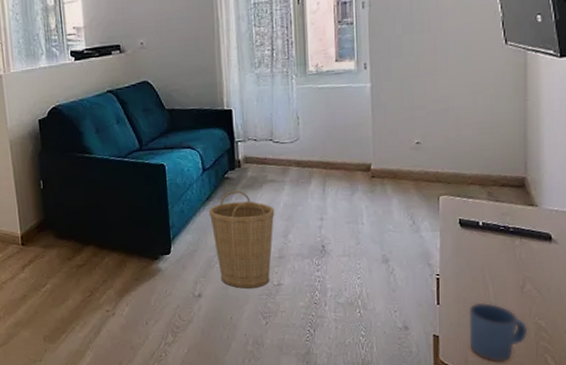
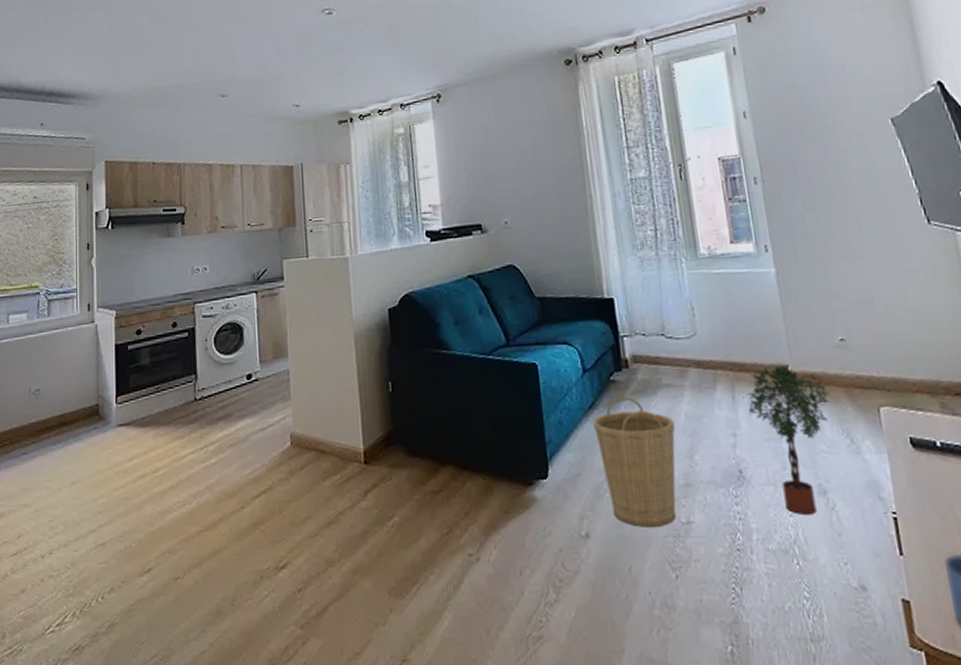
potted tree: none [335,163,401,277] -> present [746,365,829,515]

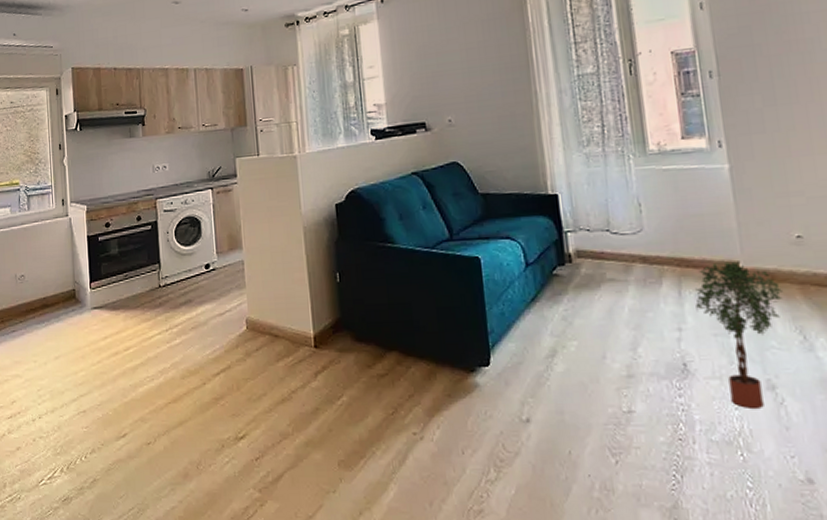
basket: present [592,397,676,527] -> none [534,290,619,415]

